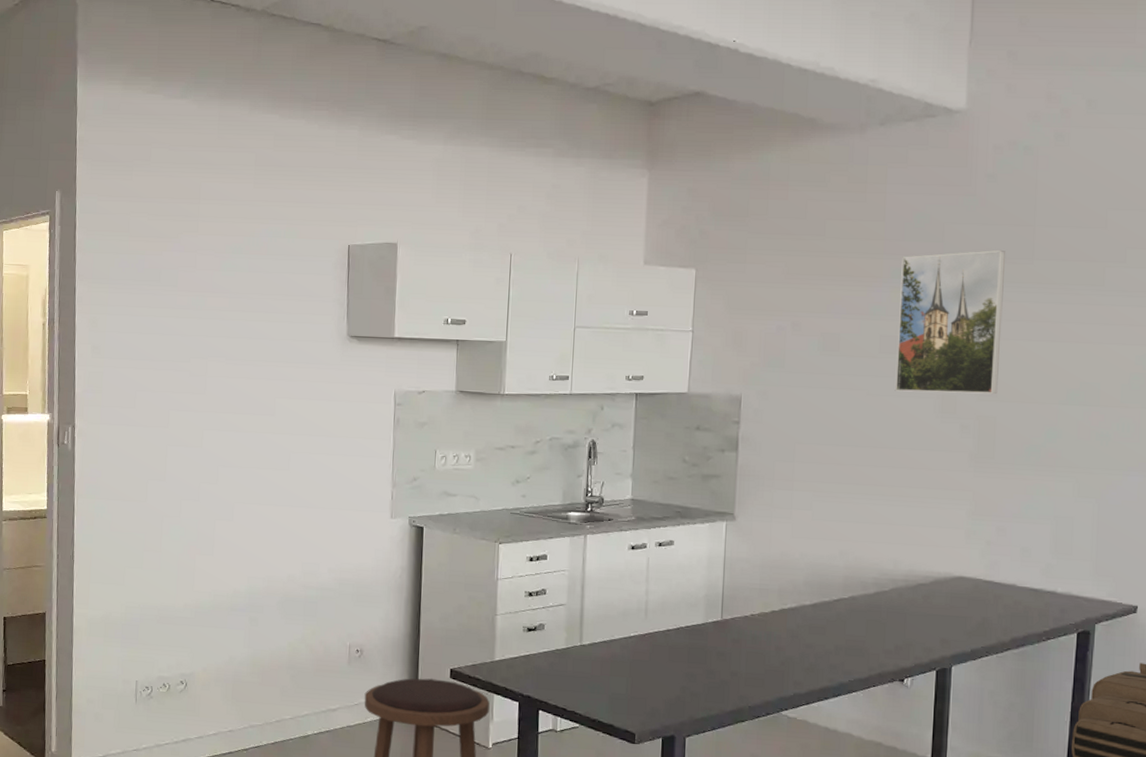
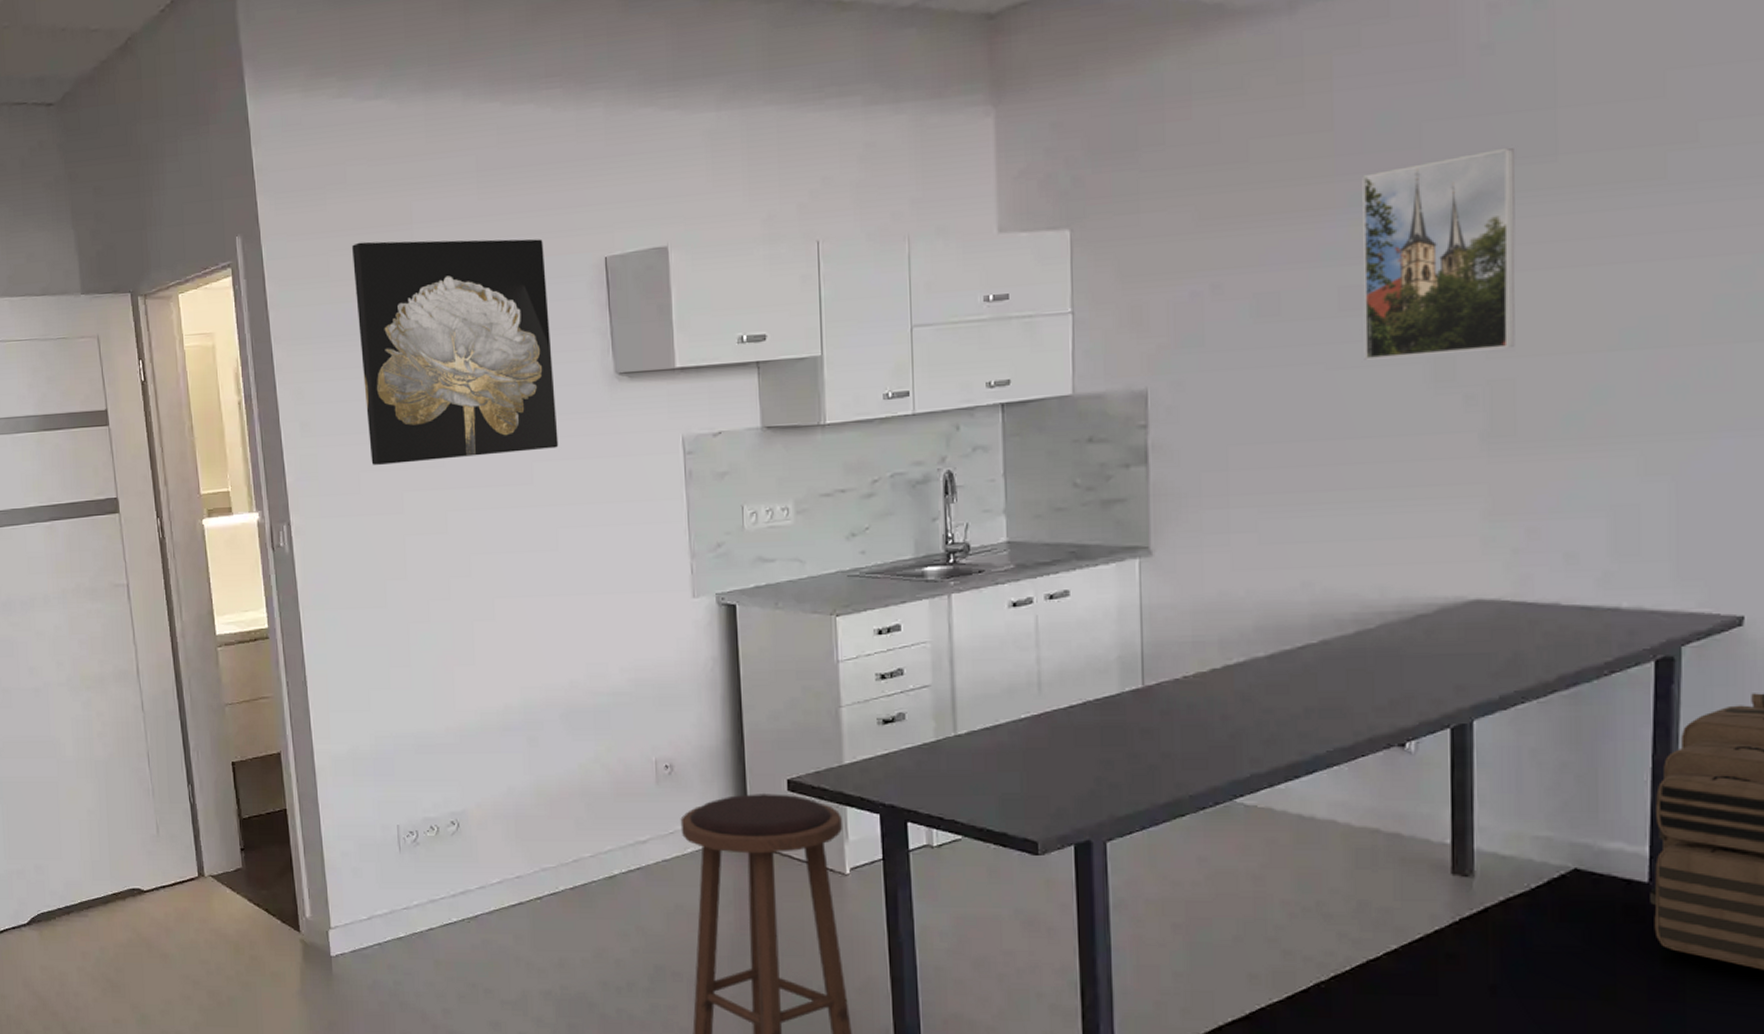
wall art: none [146,208,302,389] -> present [352,238,559,465]

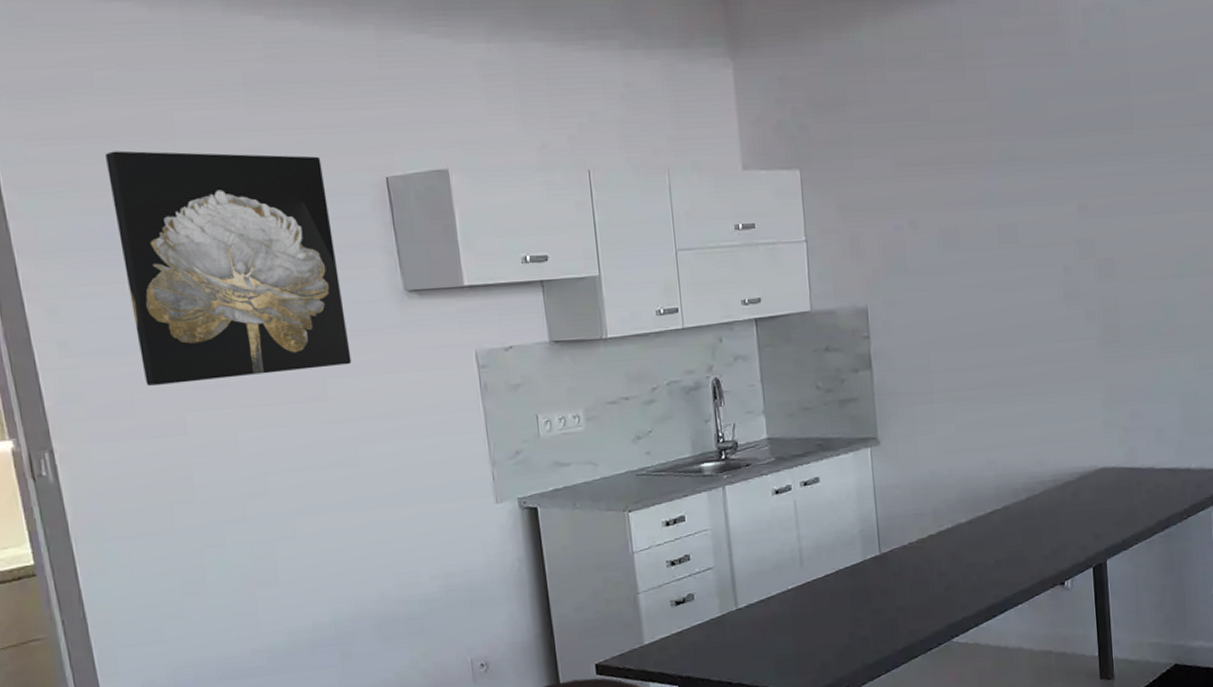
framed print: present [1362,148,1516,360] -> none [1009,122,1116,283]

